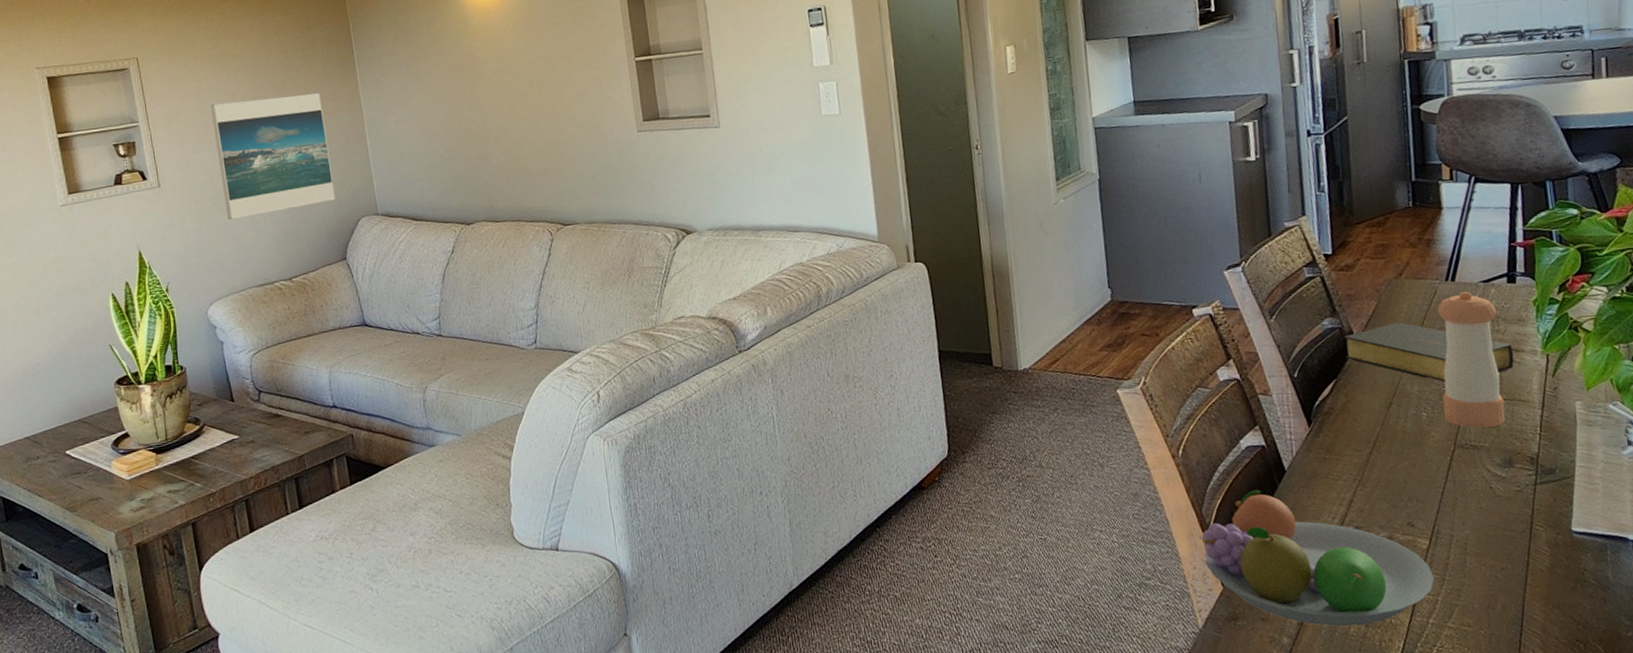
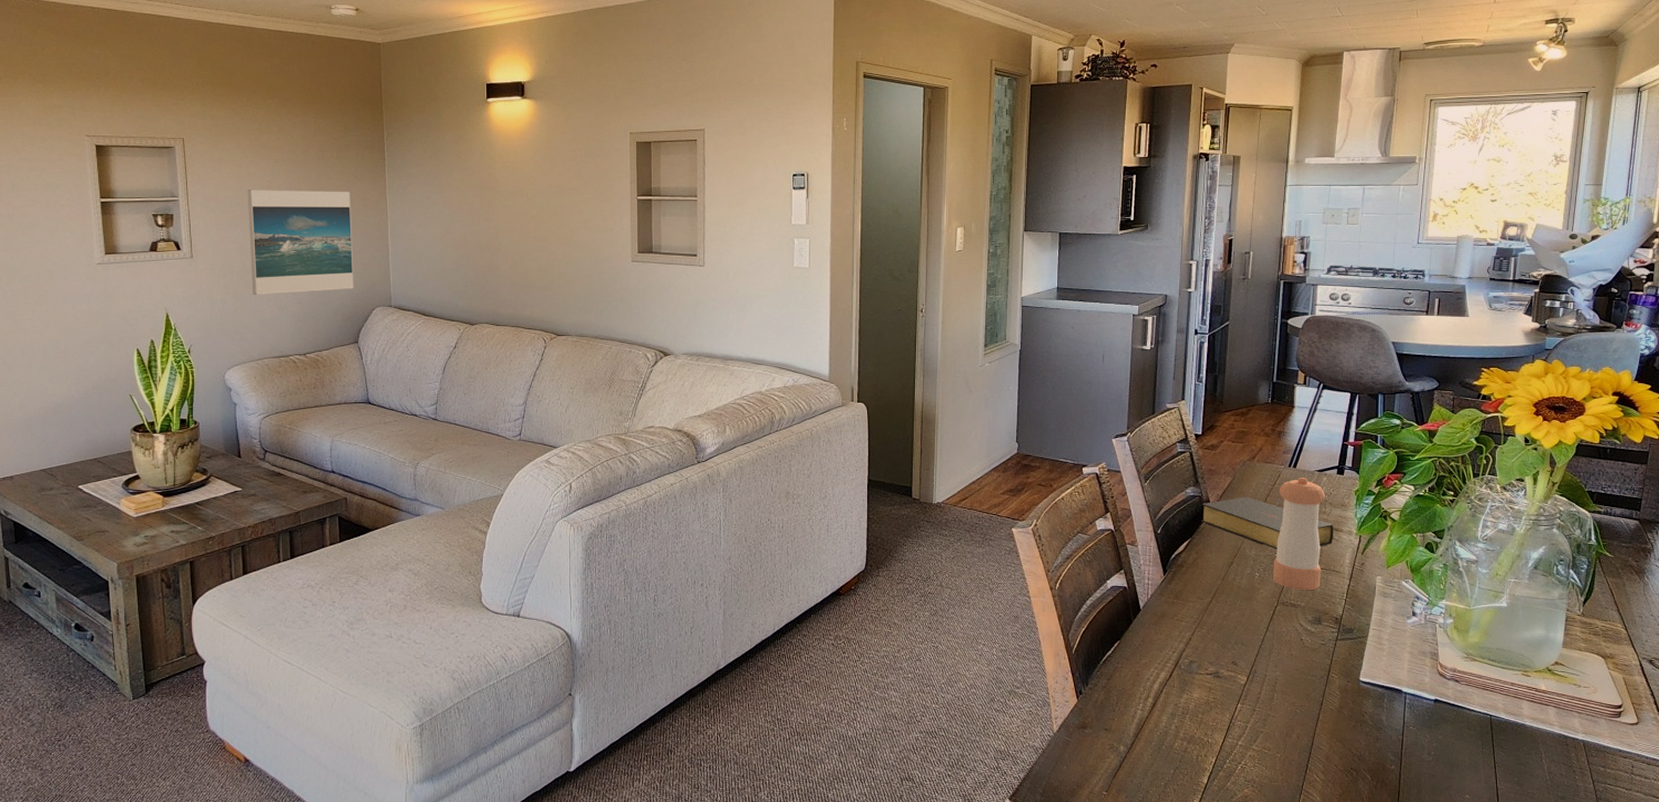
fruit bowl: present [1201,490,1434,627] -> none [1065,623,1247,741]

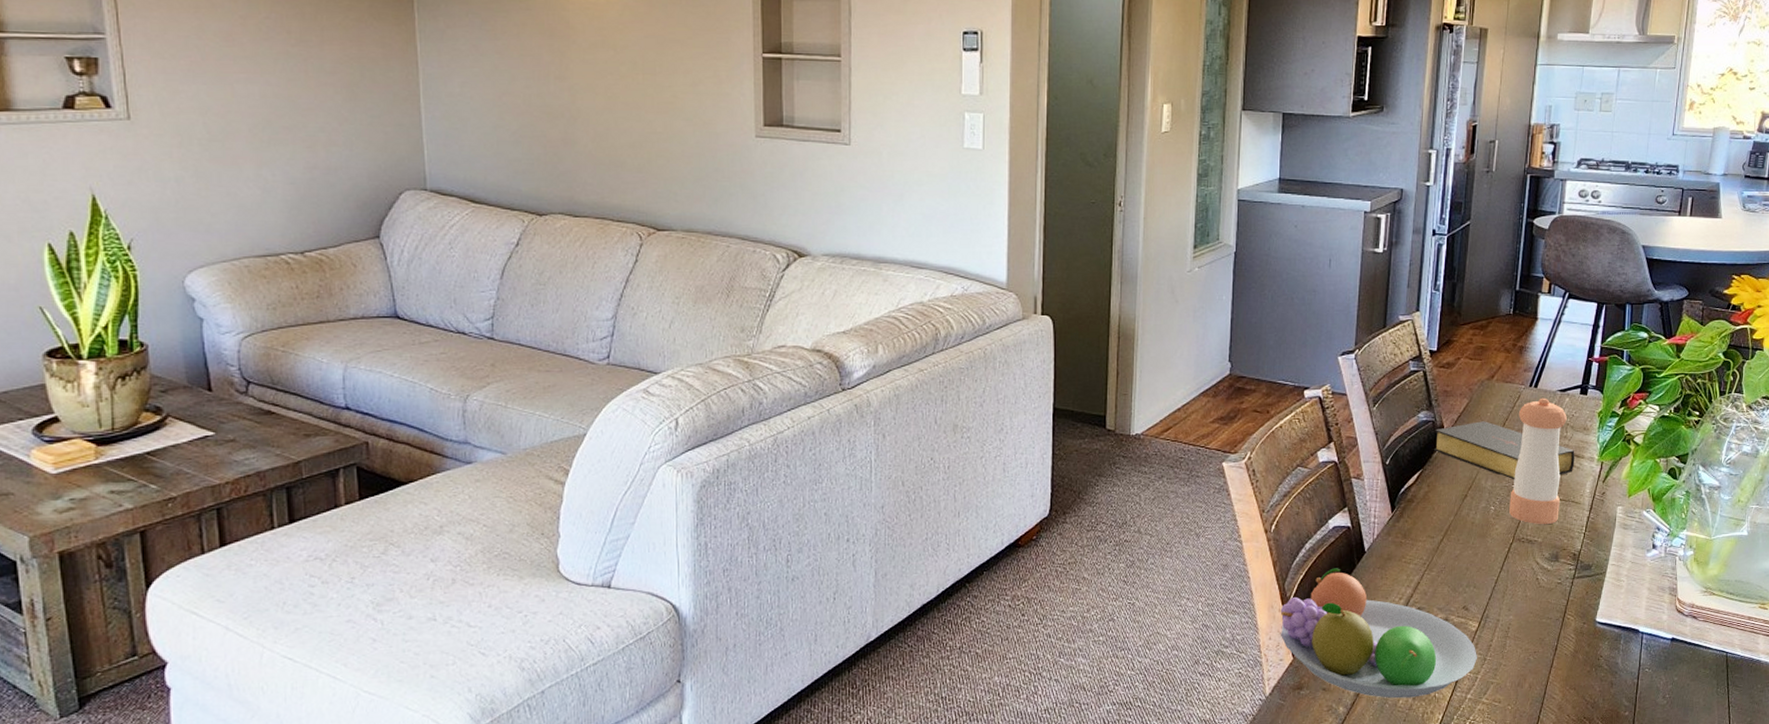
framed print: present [247,189,354,296] -> none [210,27,372,173]
fruit bowl: none [1065,623,1247,741] -> present [1280,568,1477,699]

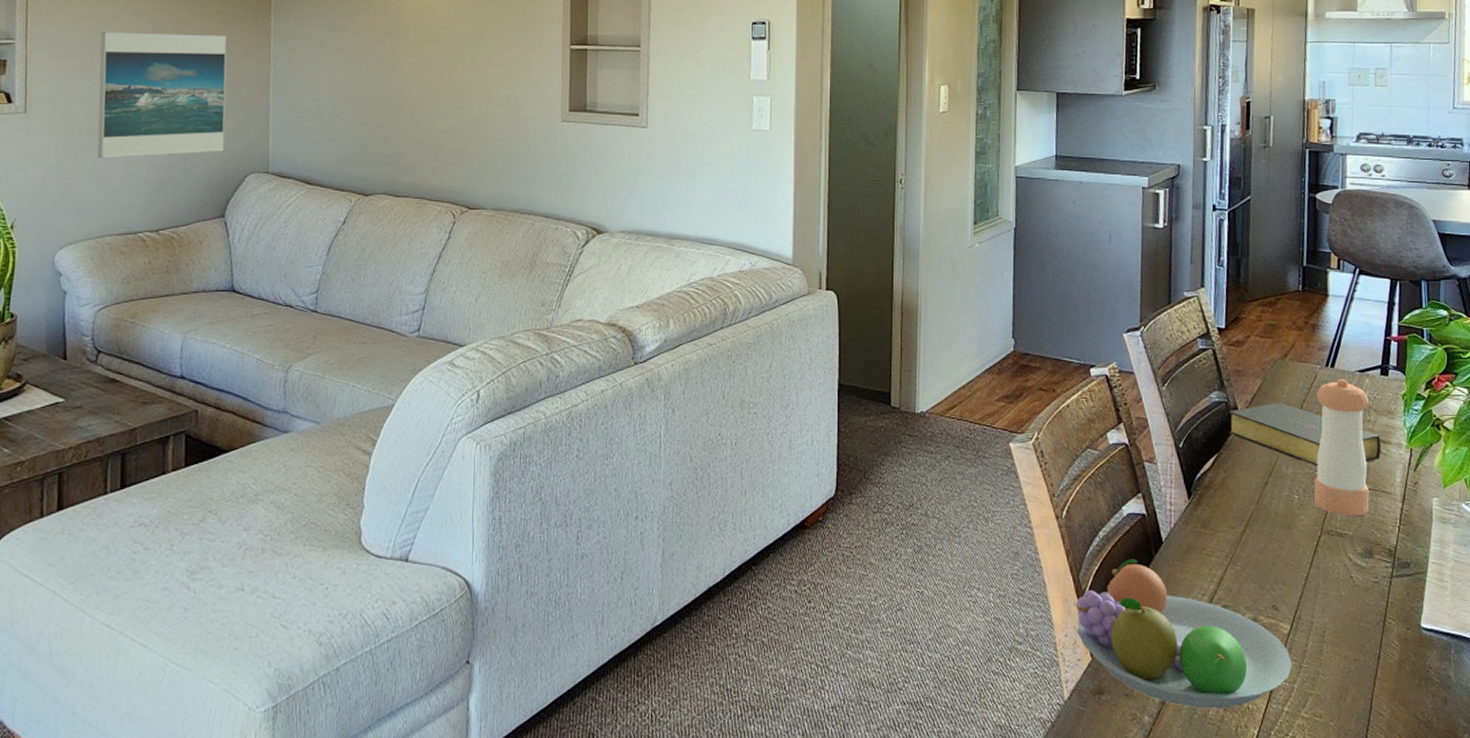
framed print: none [210,27,372,173] -> present [97,32,227,159]

